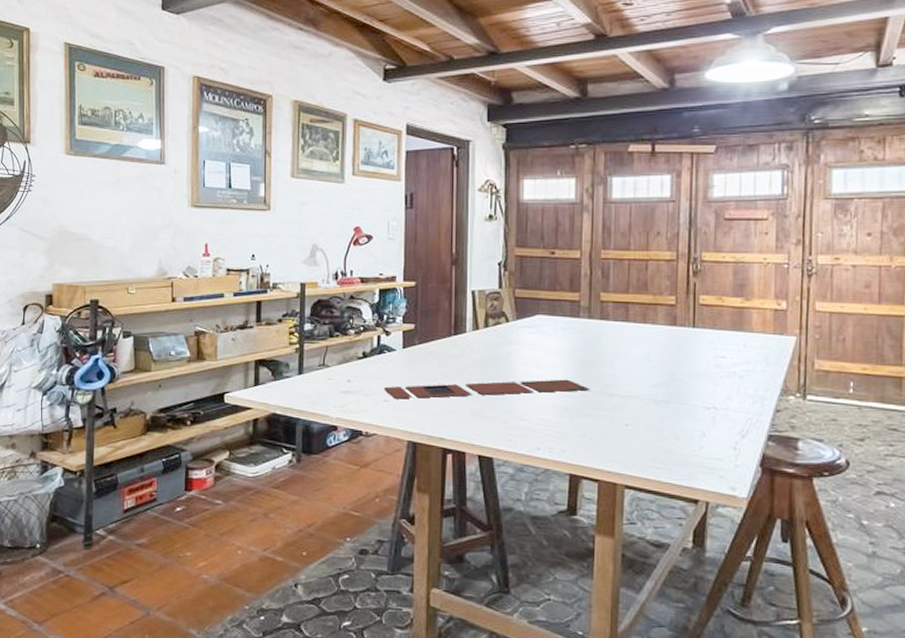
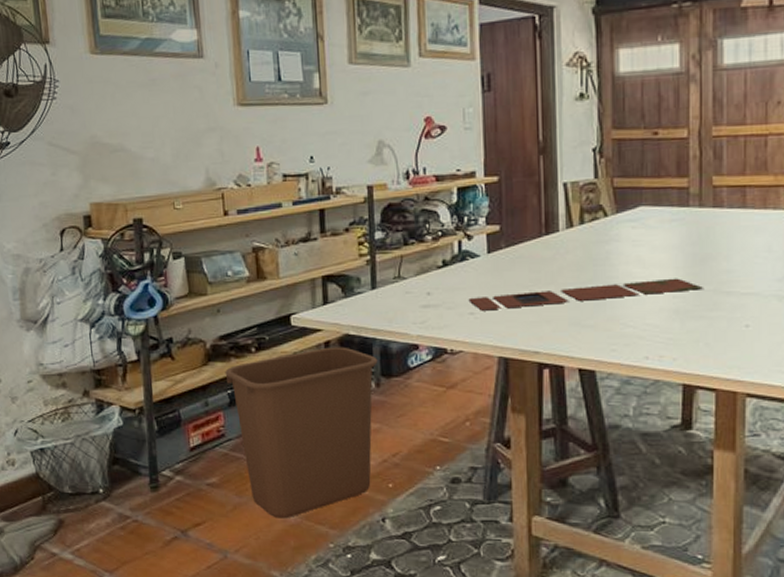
garbage can: none [161,424,300,580] -> present [225,347,378,519]

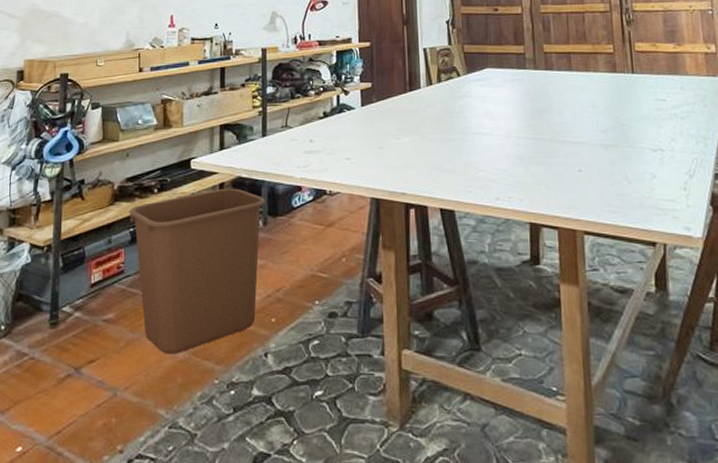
papers: present [468,278,704,311] -> none [345,129,543,156]

